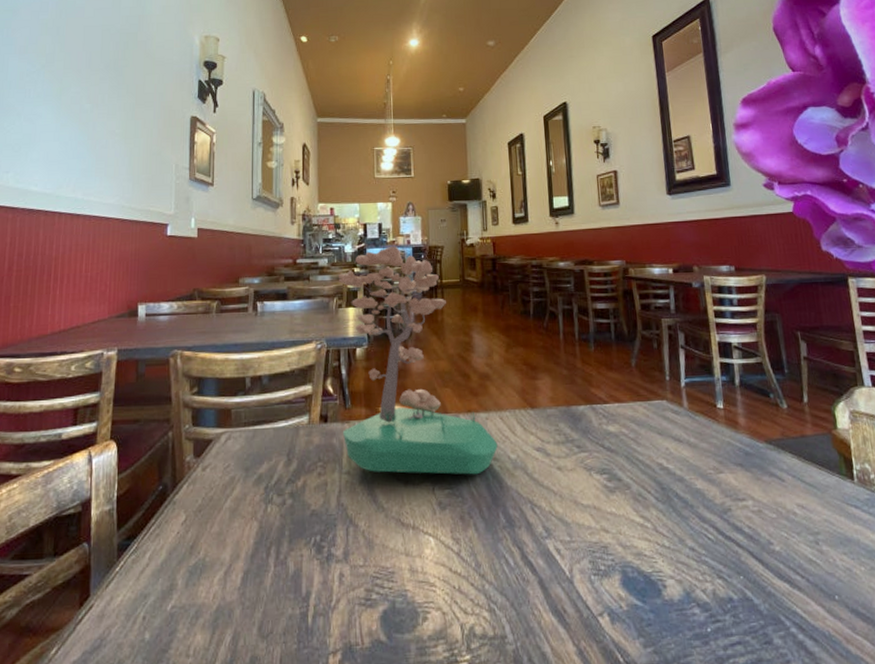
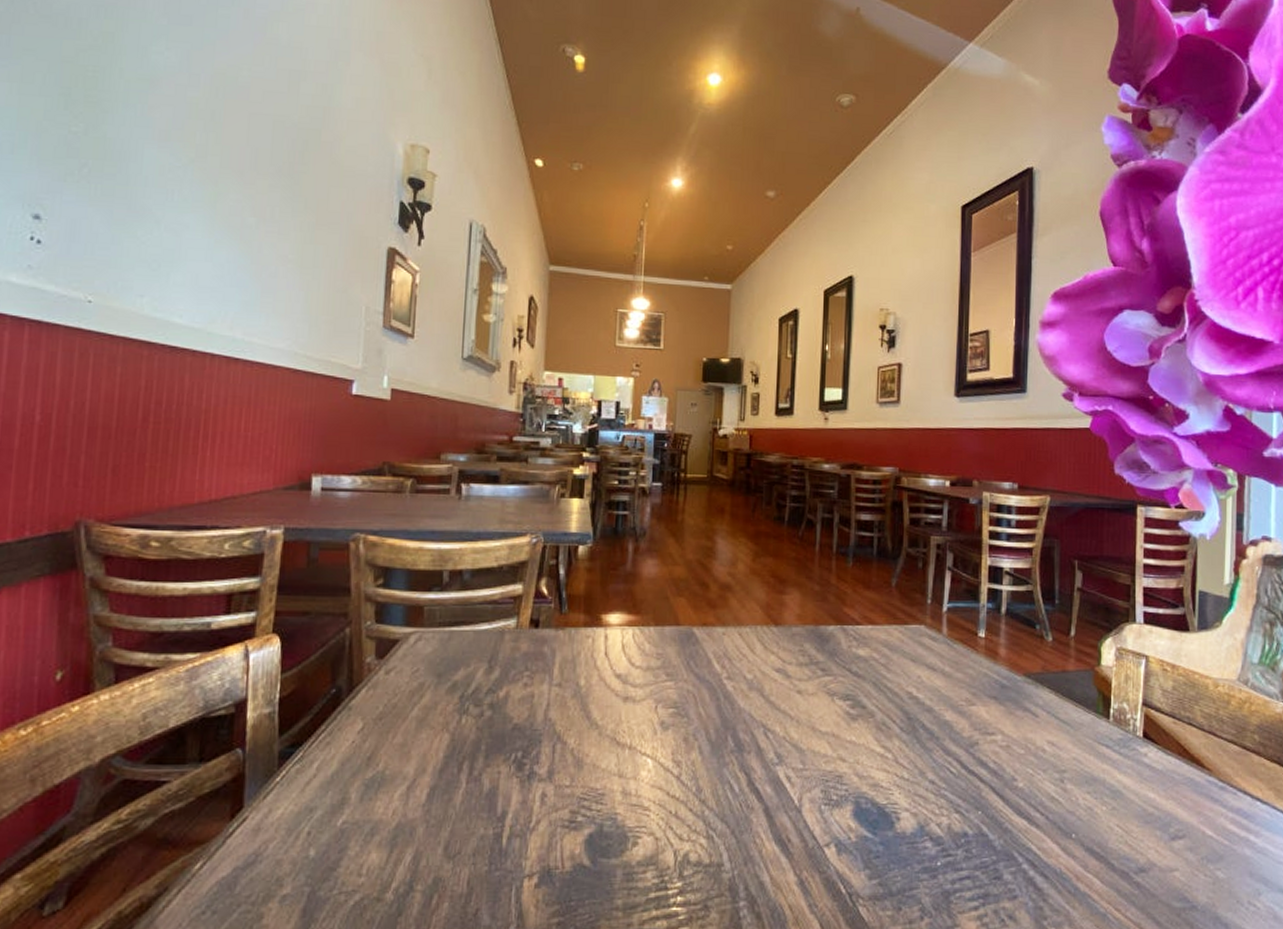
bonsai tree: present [338,245,498,475] -> none [555,429,733,694]

